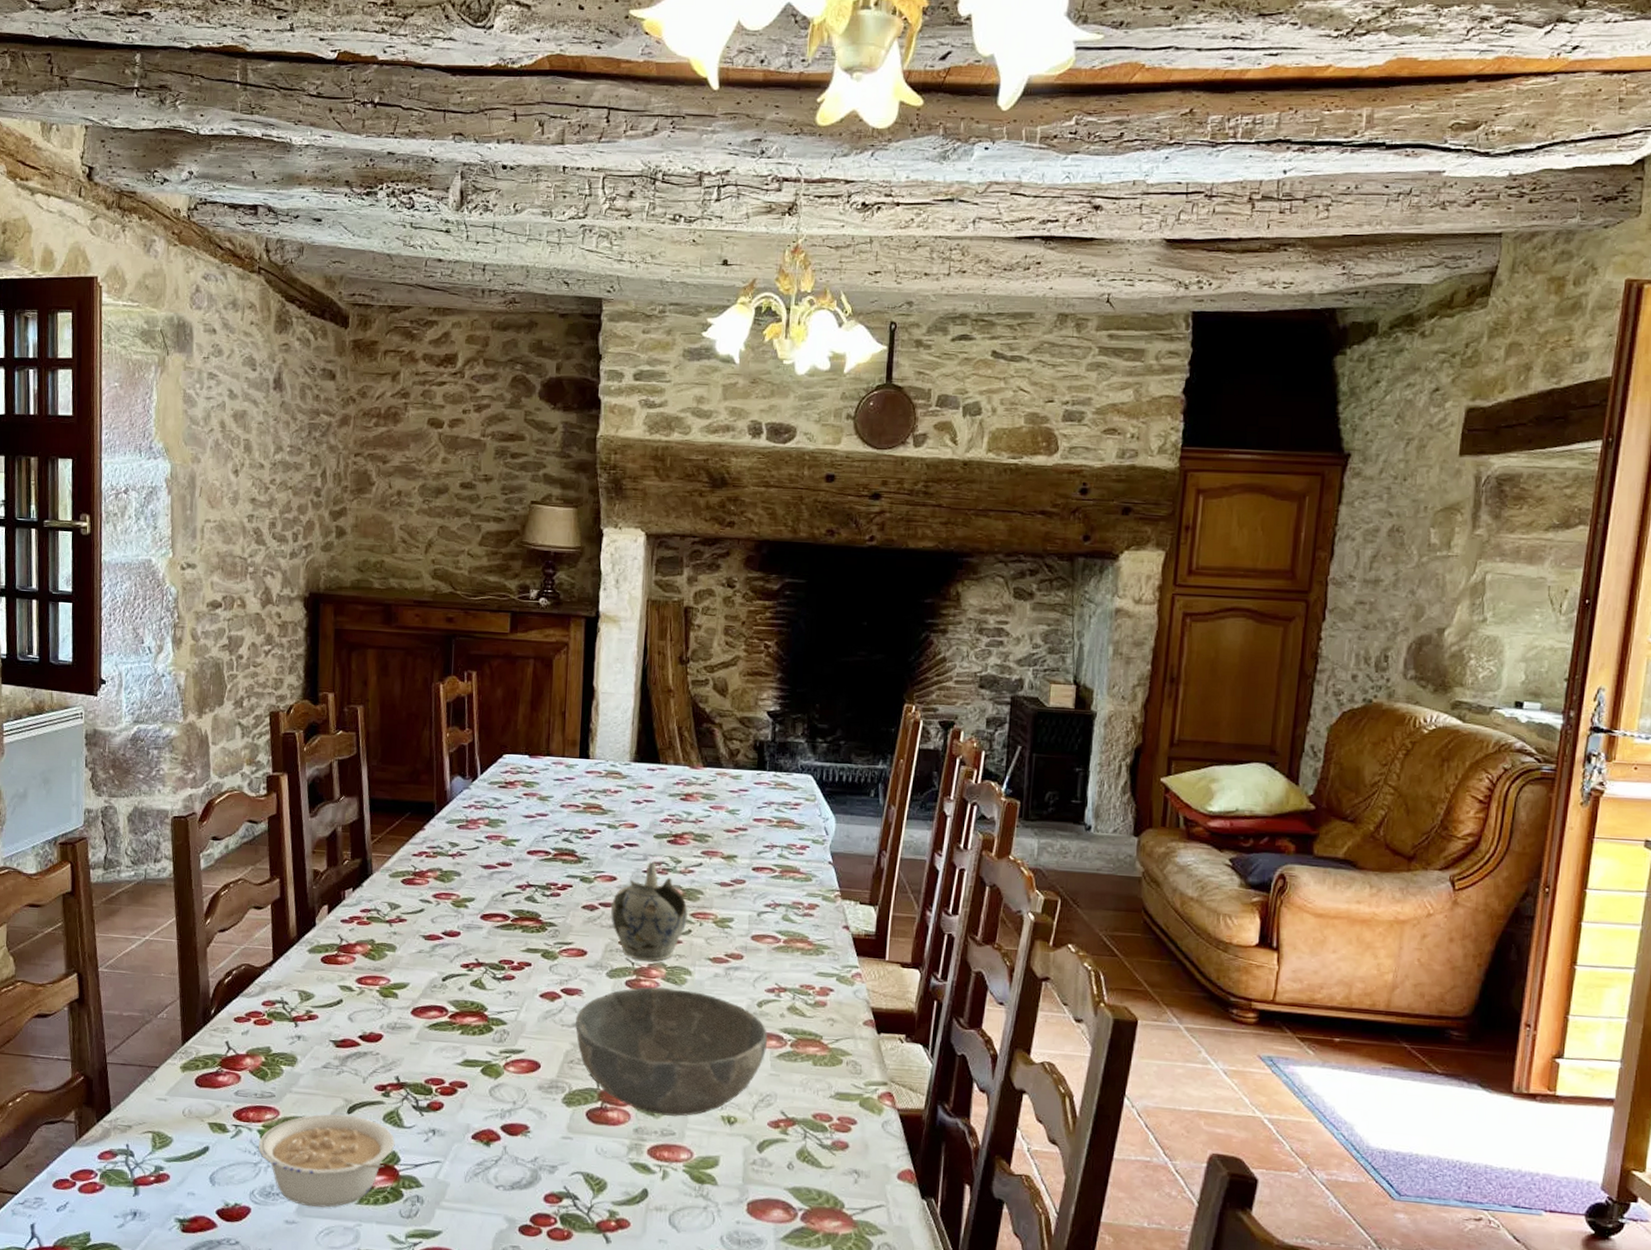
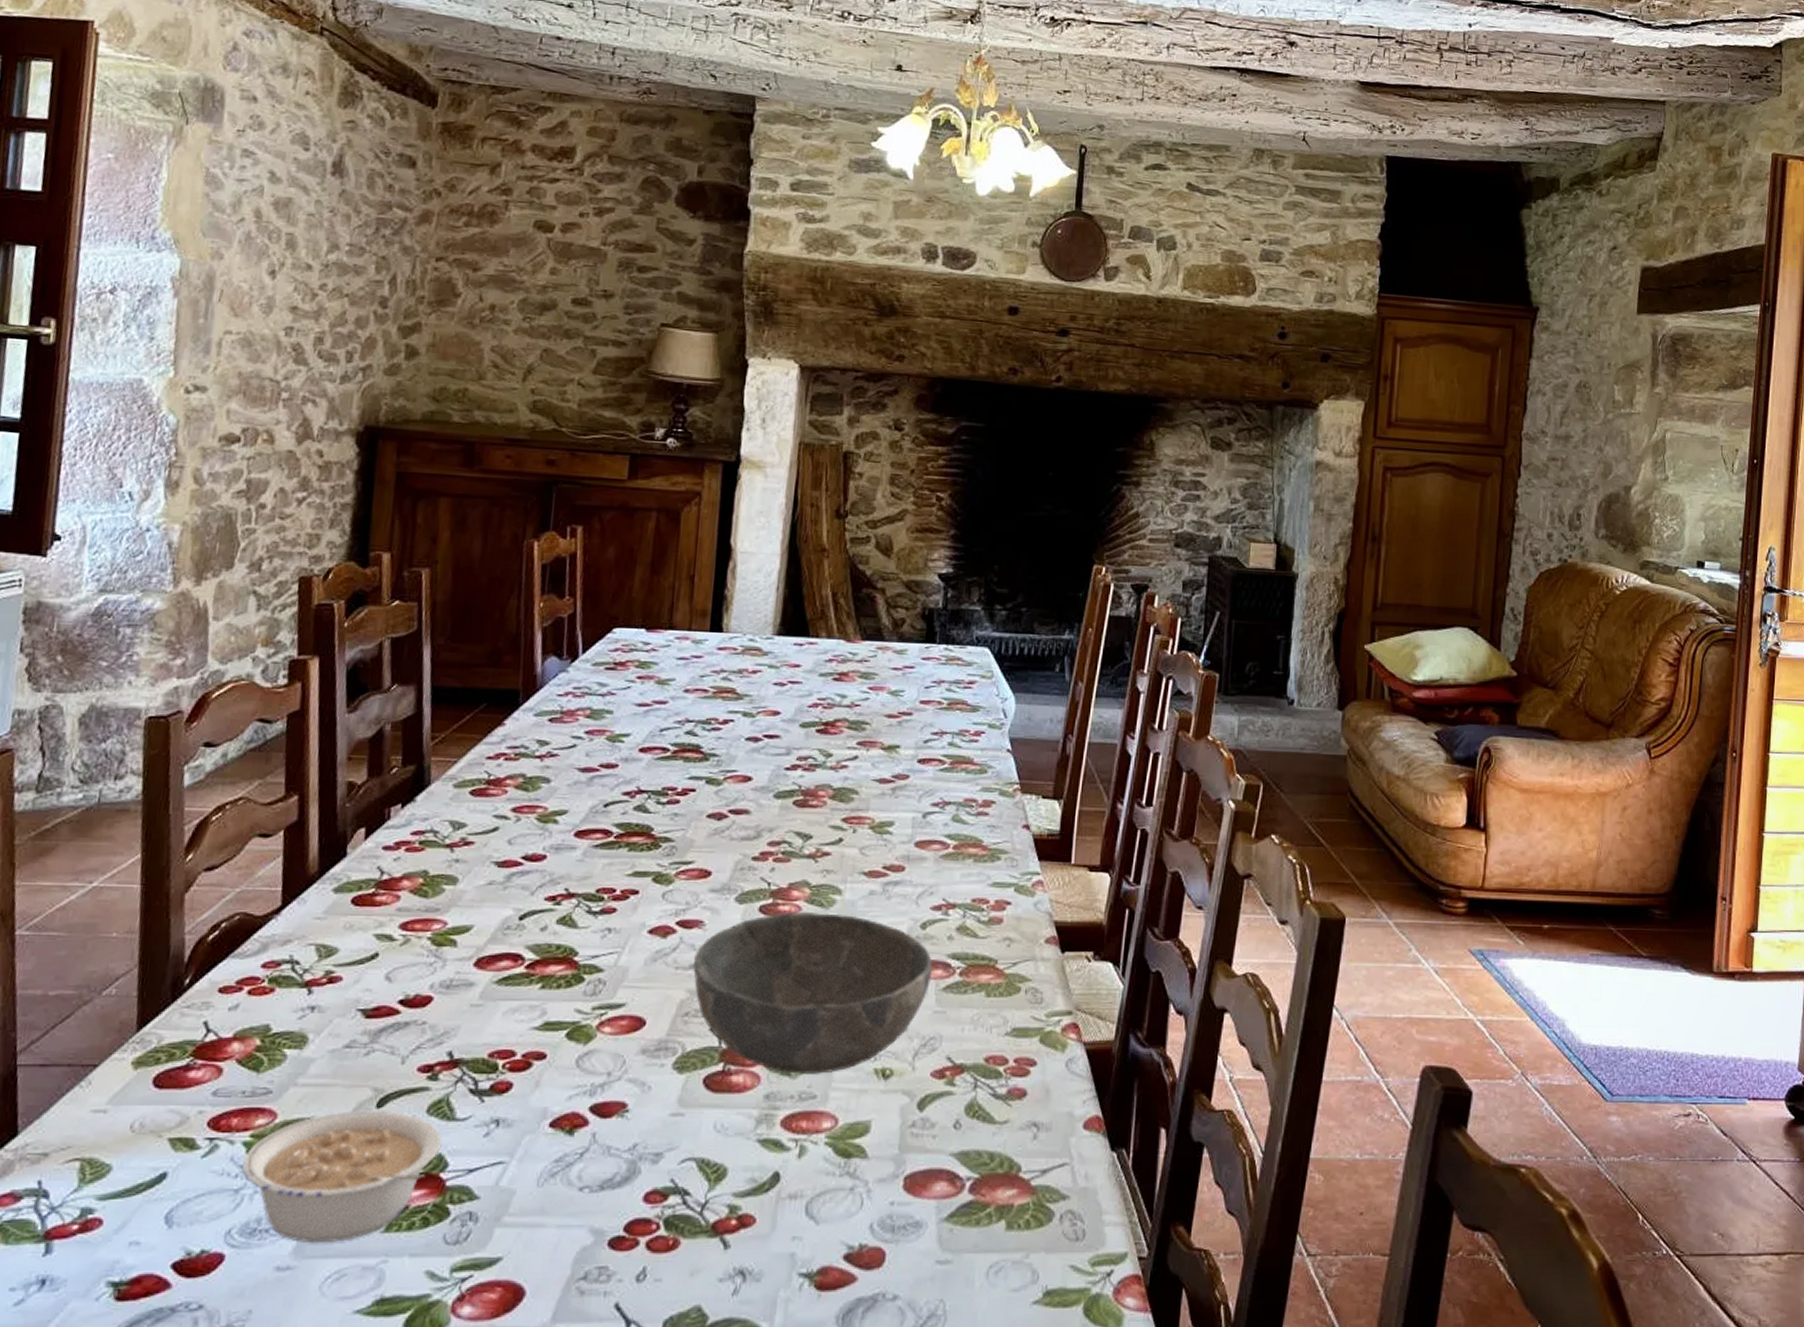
teapot: present [611,862,689,961] -> none [743,757,840,880]

